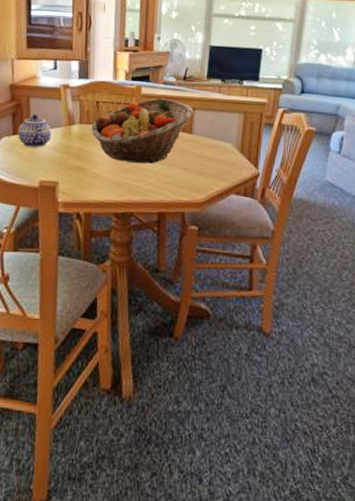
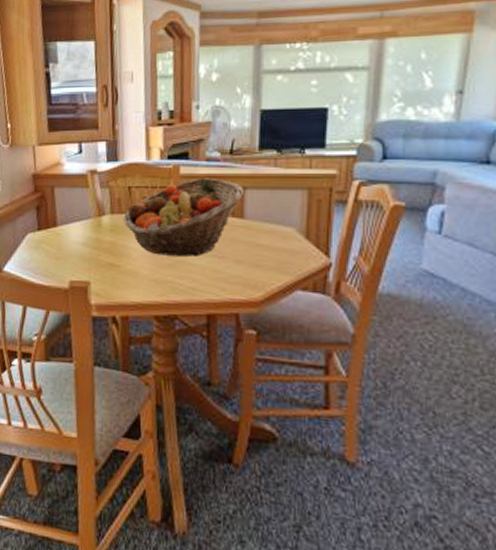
teapot: present [17,114,52,148] -> none [43,206,81,244]

